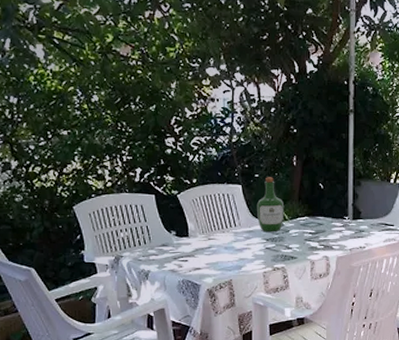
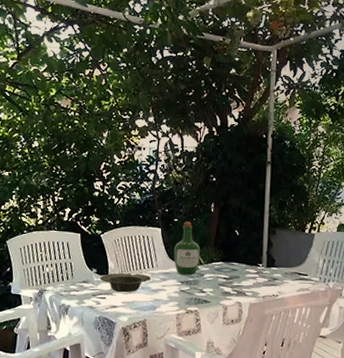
bowl: none [179,233,235,254] -> present [99,272,152,293]

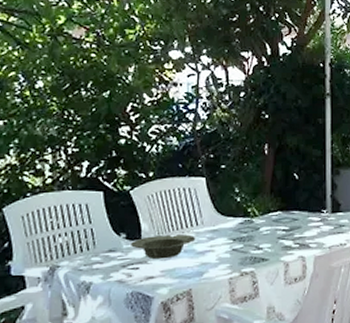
wine bottle: present [173,222,200,275] -> none [222,168,253,231]

